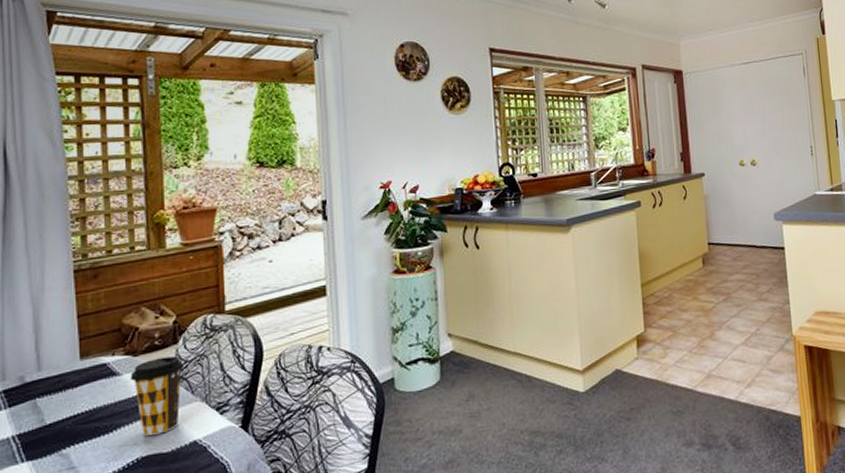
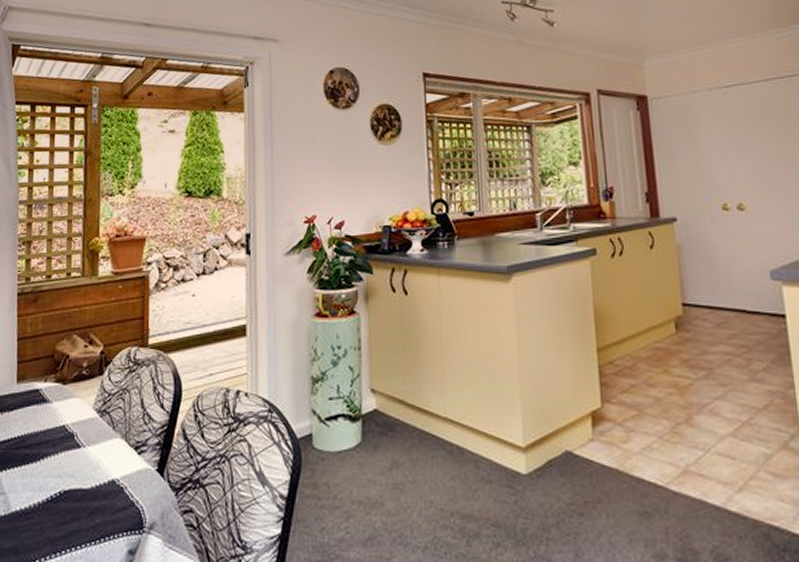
coffee cup: present [130,356,183,436] -> none [59,388,107,468]

